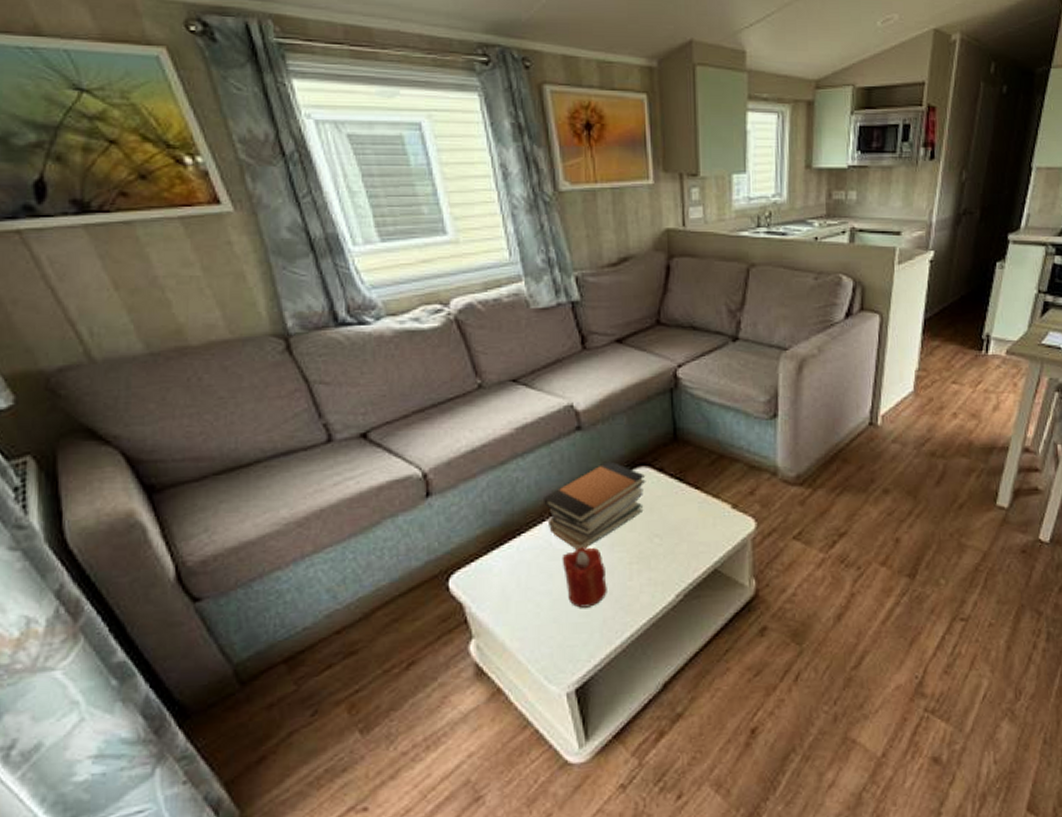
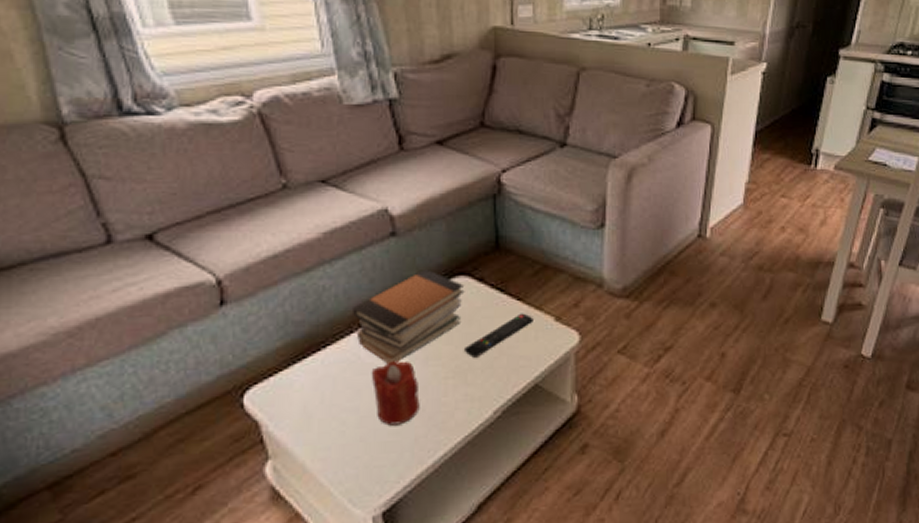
remote control: none [647,501,711,544] -> present [465,313,533,358]

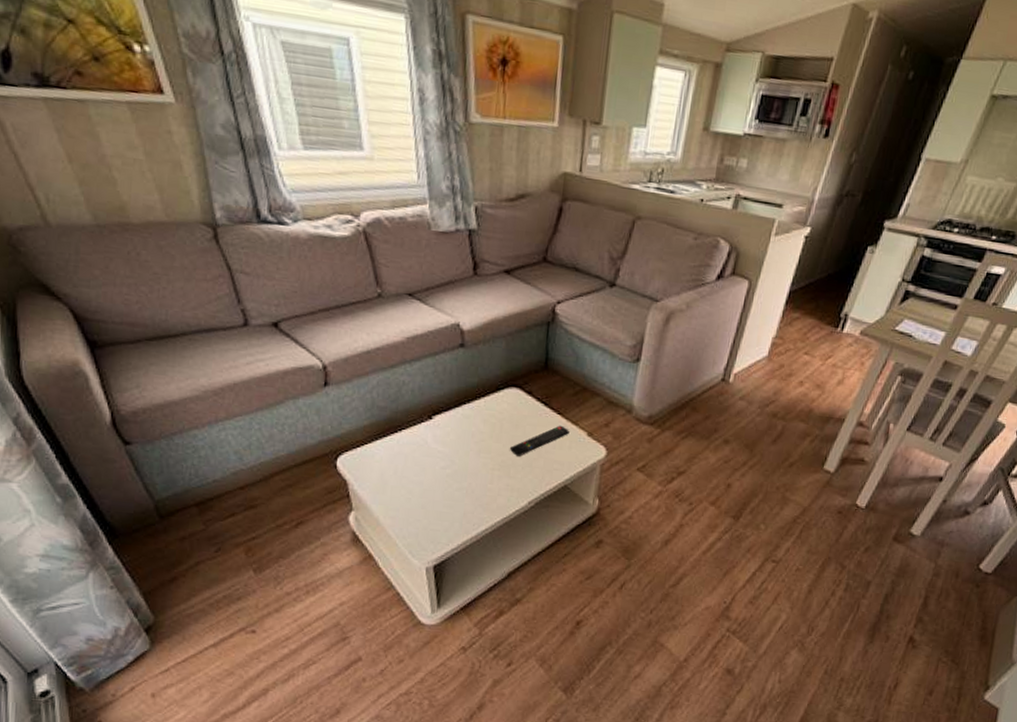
book stack: present [353,270,465,363] -> none [424,378,516,451]
candle: present [371,361,420,426] -> none [434,449,471,501]

